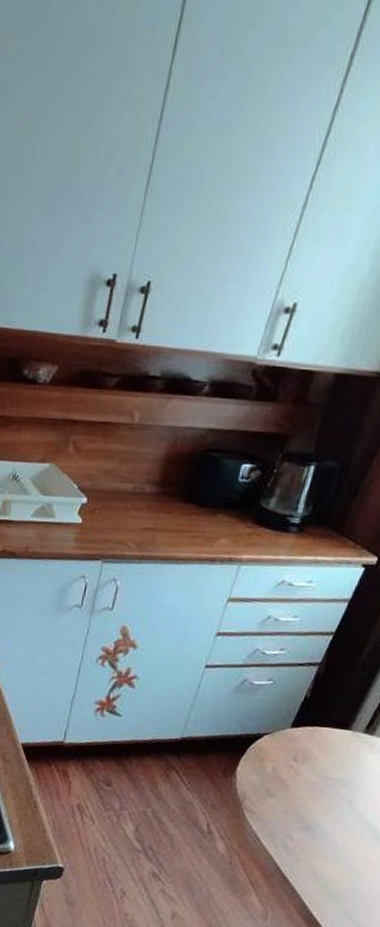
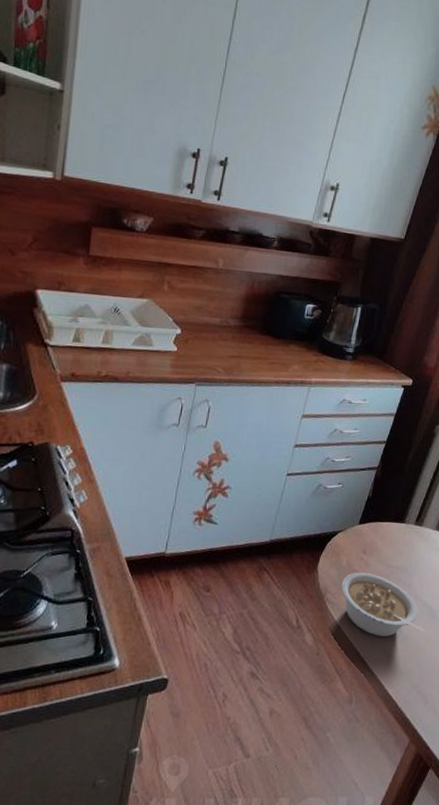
legume: none [263,781,367,855] -> present [341,573,426,637]

